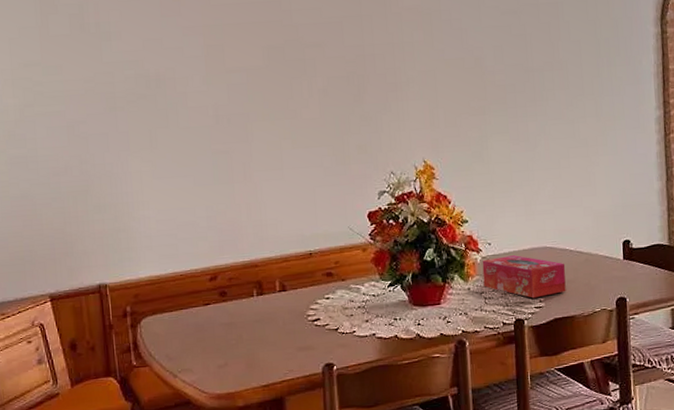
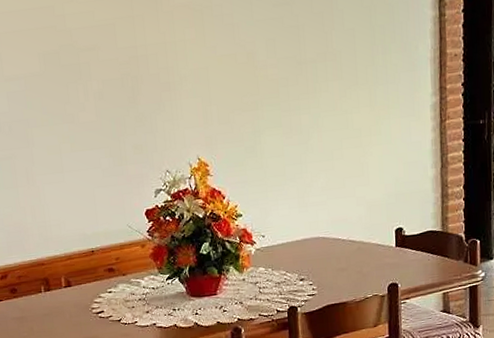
tissue box: present [482,255,566,299] -> none [256,246,339,287]

